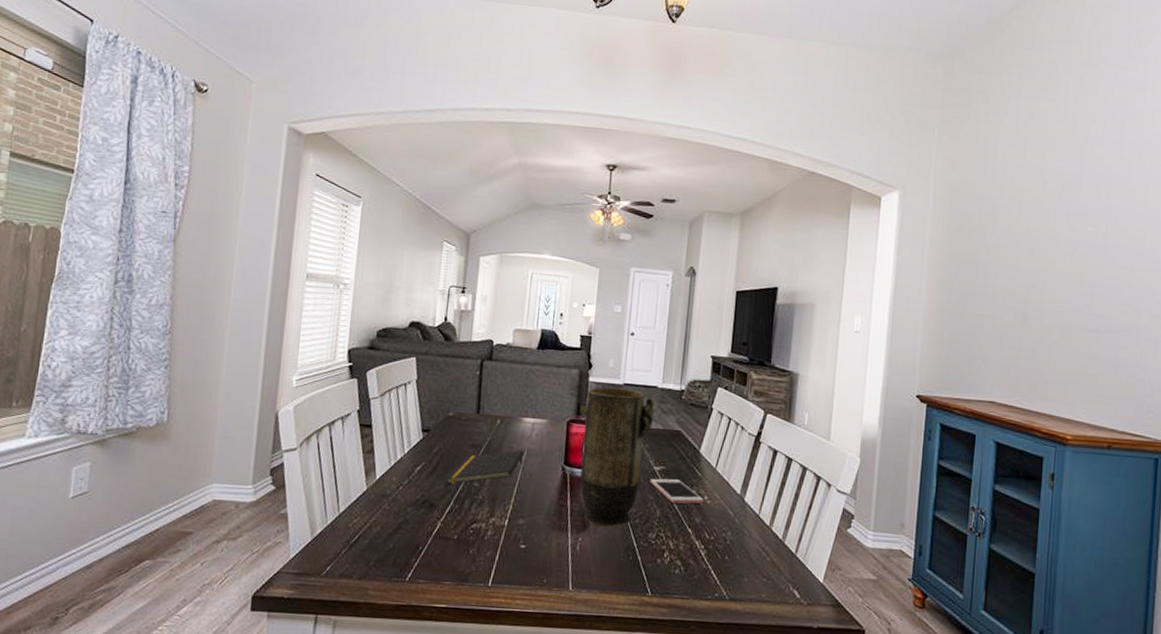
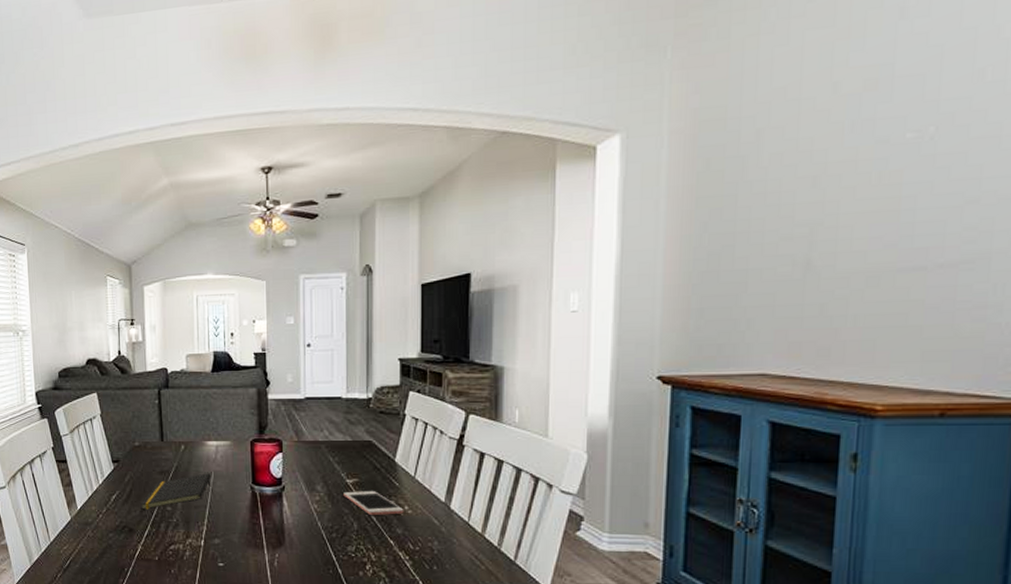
vase: present [580,387,656,528] -> none [262,402,343,543]

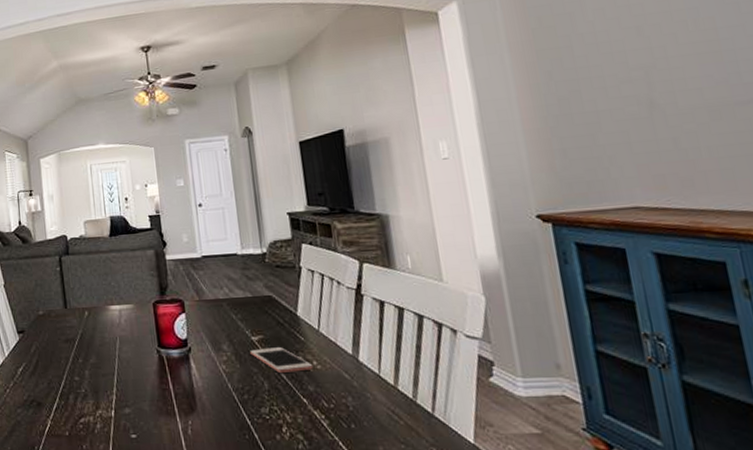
notepad: present [140,473,211,510] -> none [48,338,118,381]

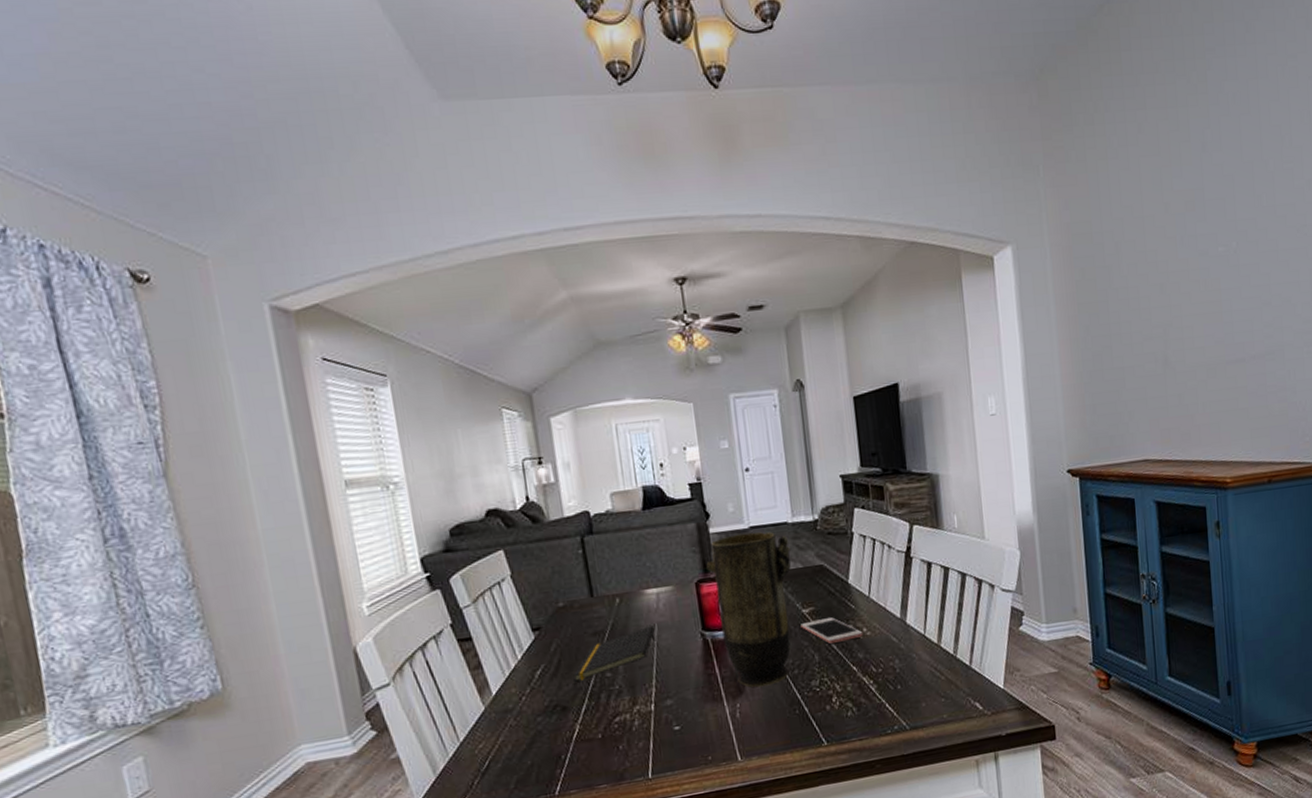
notepad: none [48,338,118,381] -> present [573,625,656,682]
vase: none [163,261,241,408] -> present [706,532,792,688]

